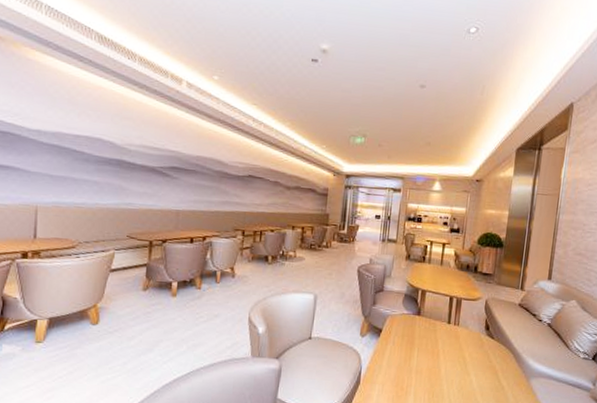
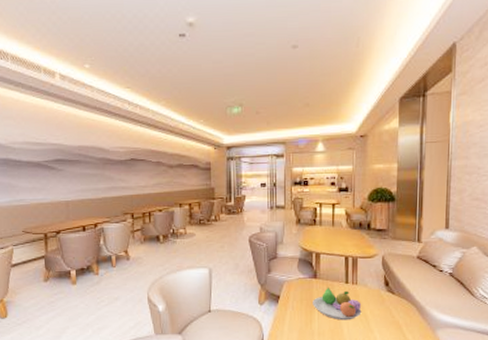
fruit bowl: none [413,325,461,361] -> present [313,287,362,321]

